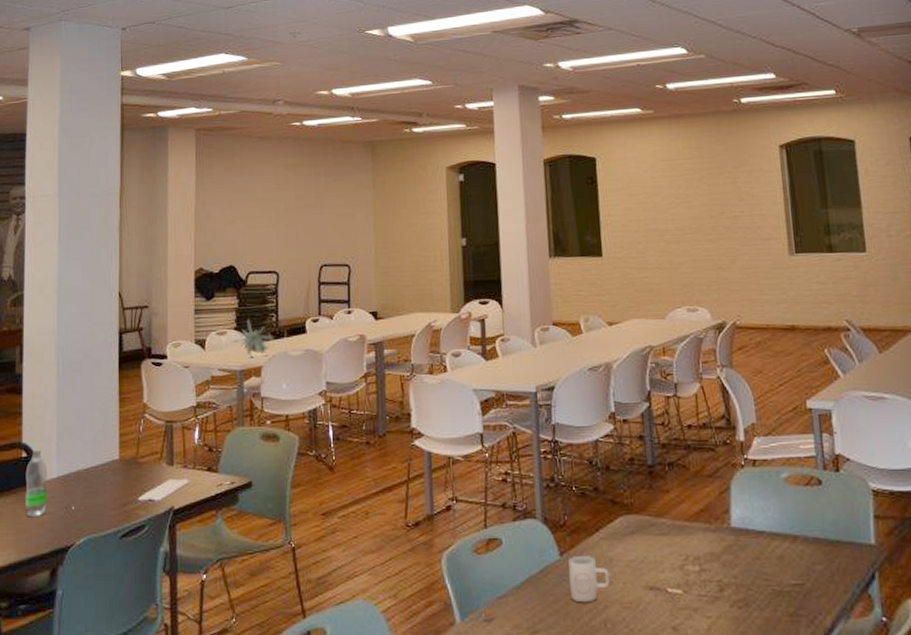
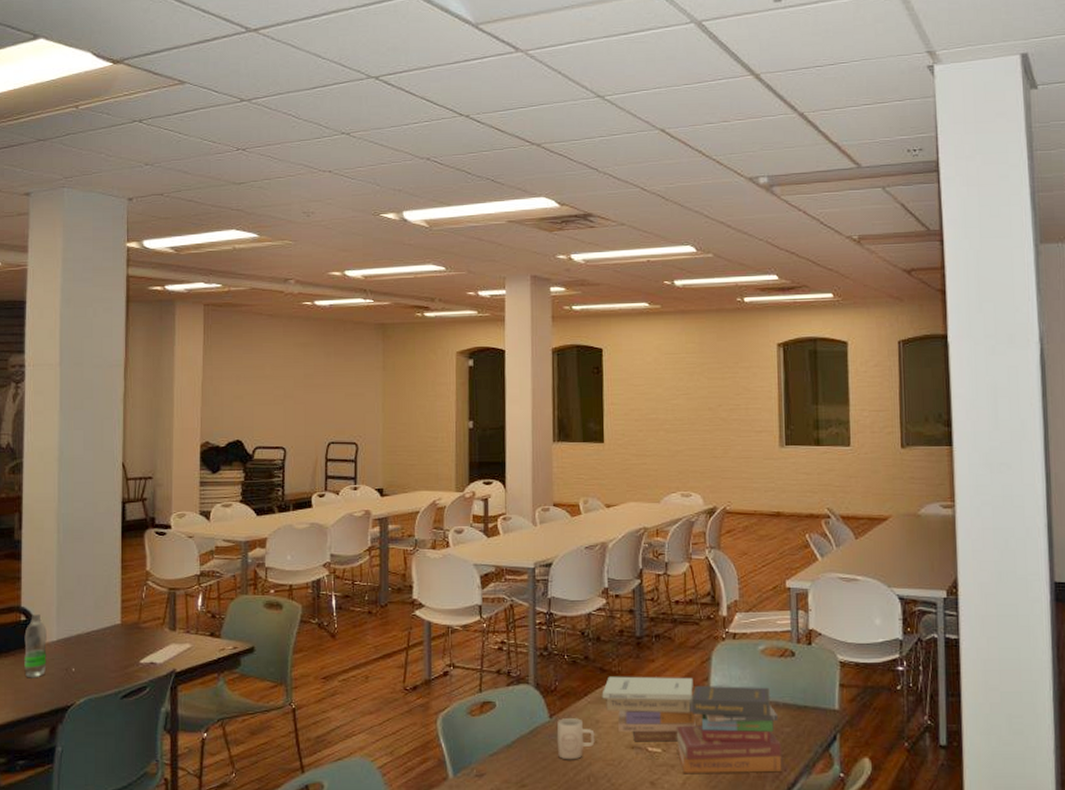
plant: present [230,319,274,358] -> none [236,492,280,530]
books: none [614,509,720,582] -> present [602,676,697,742]
books: none [696,518,817,617] -> present [676,685,782,773]

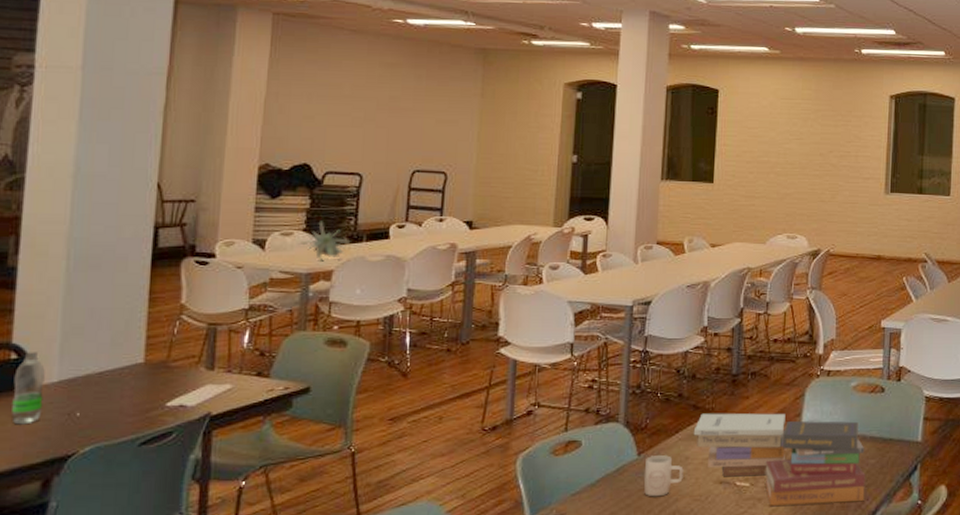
plant: none [236,492,280,530] -> present [297,221,351,262]

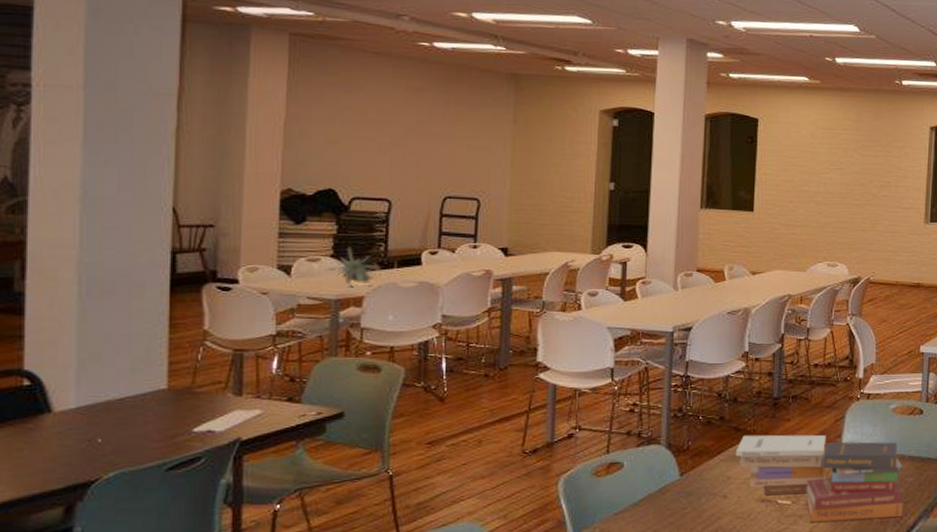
bottle: present [11,352,45,425] -> none [28,378,61,452]
mug: present [643,454,685,497] -> none [686,474,727,515]

